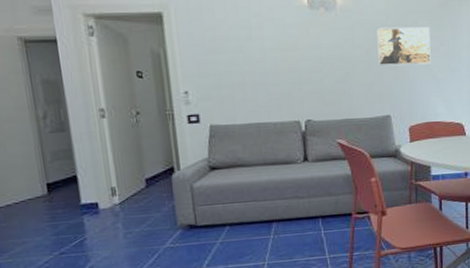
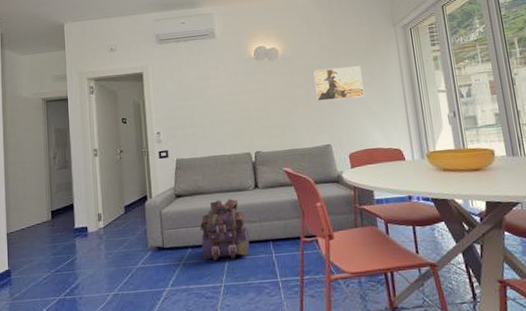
backpack: none [239,172,297,239] -> present [199,198,250,261]

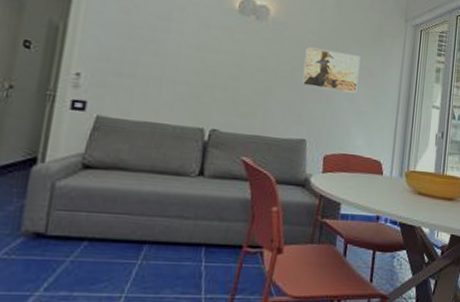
backpack: present [199,198,250,261] -> none [103,181,178,263]

